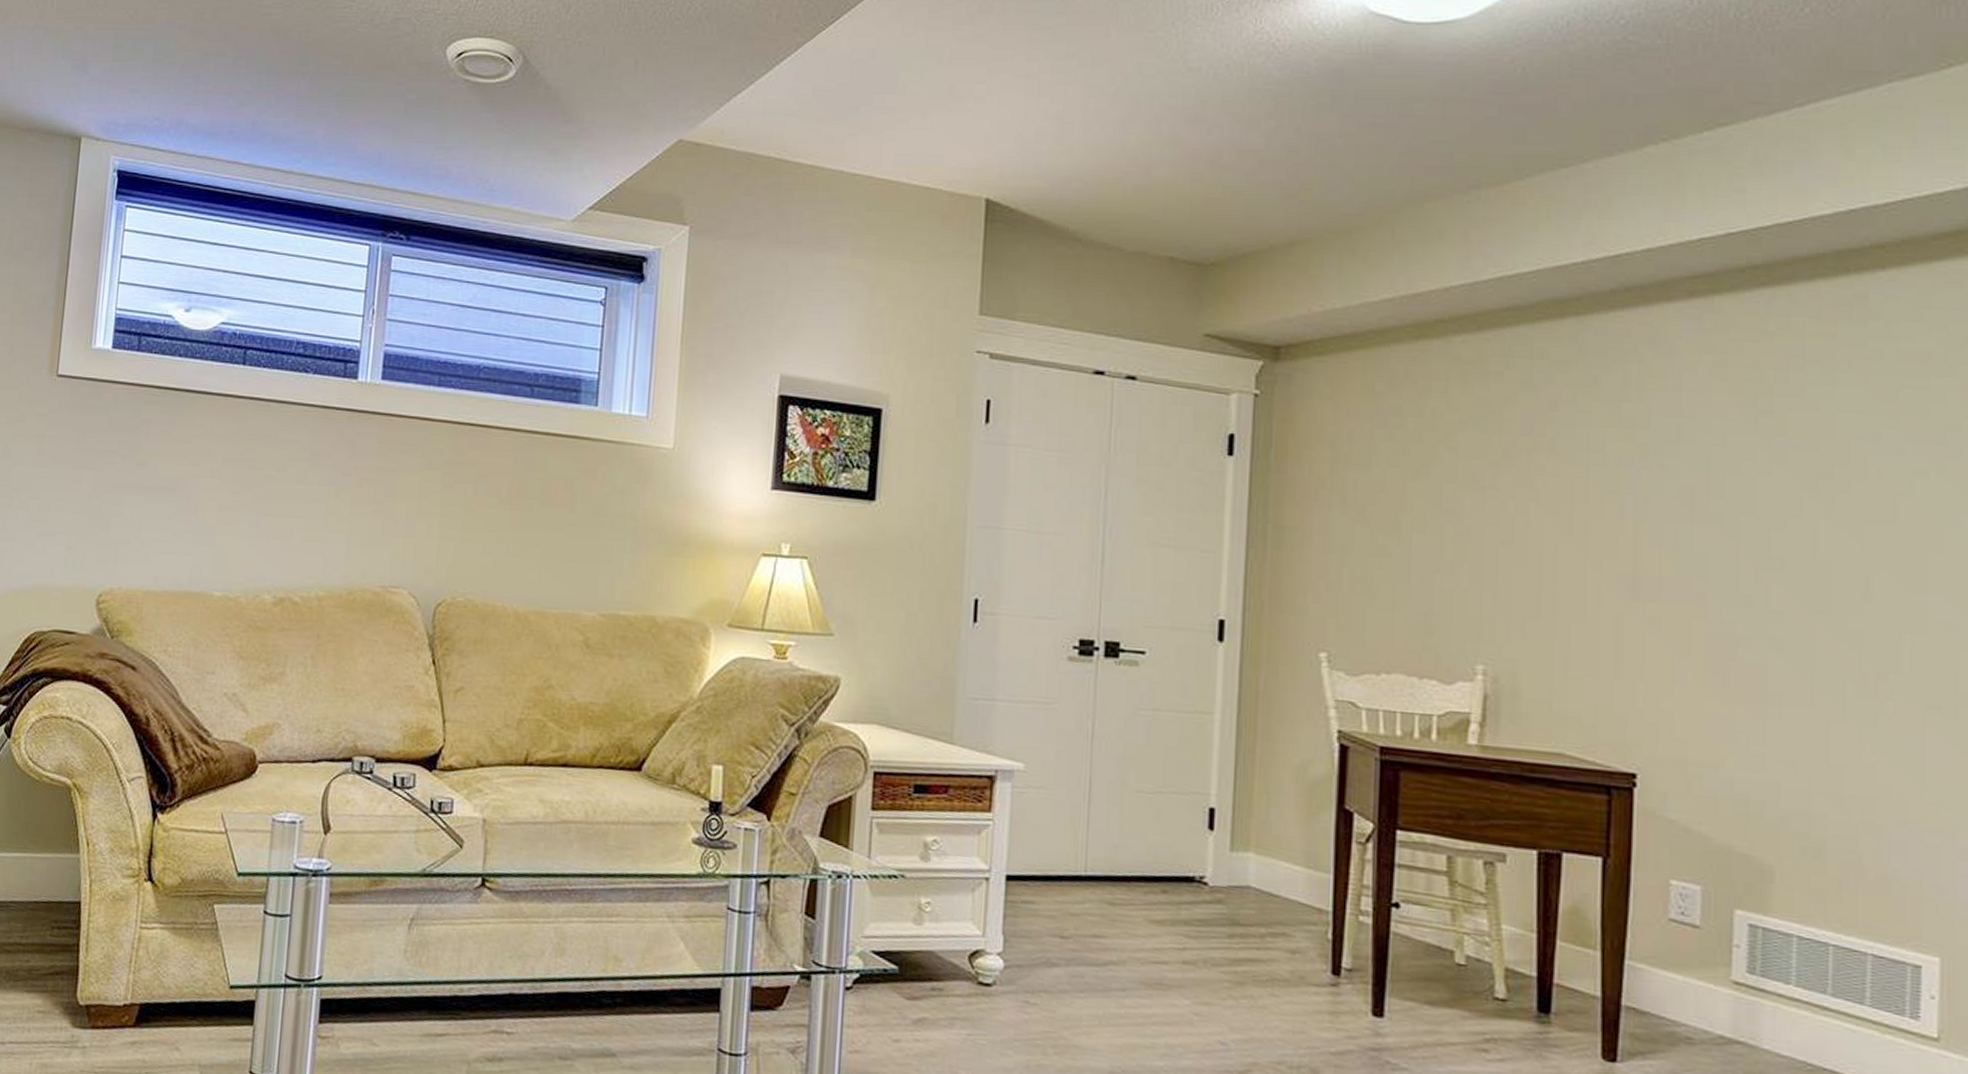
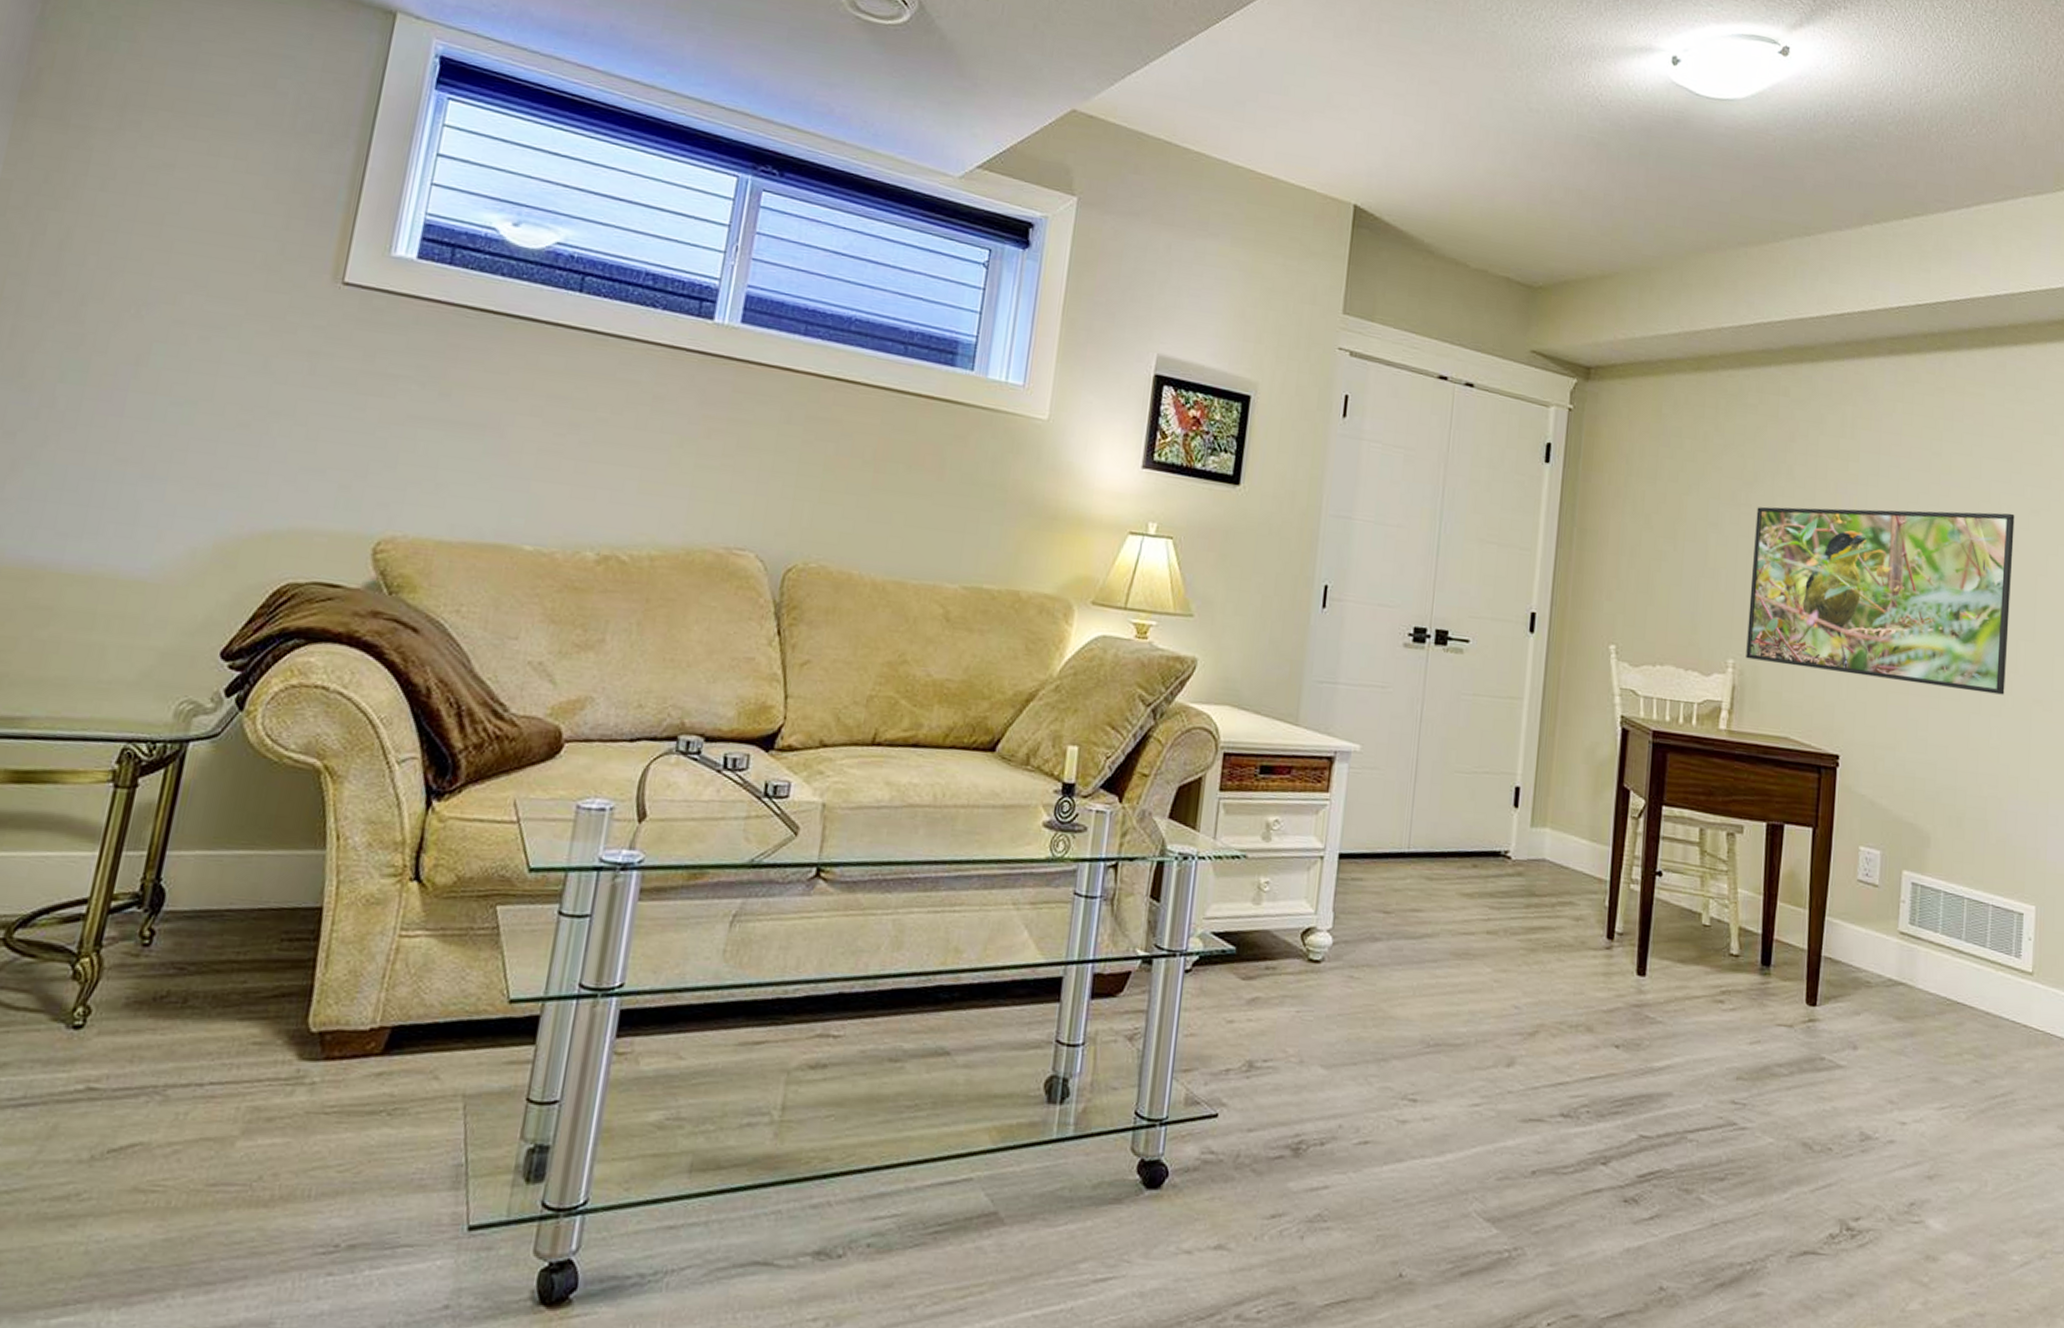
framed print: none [1500,477,1889,701] -> present [1746,506,2015,695]

